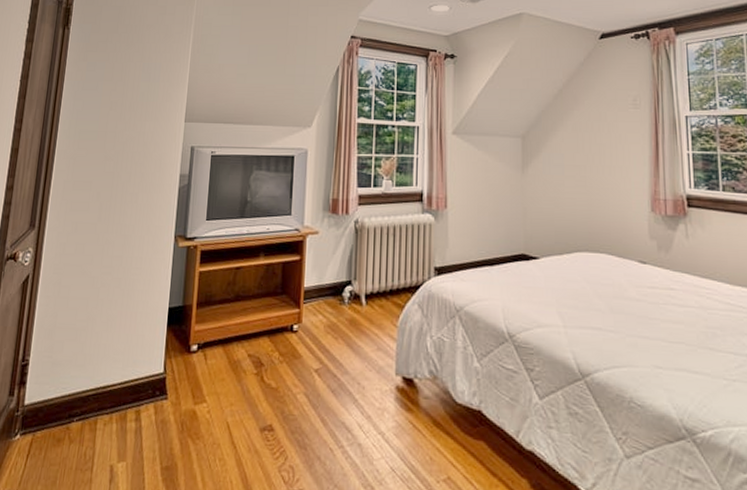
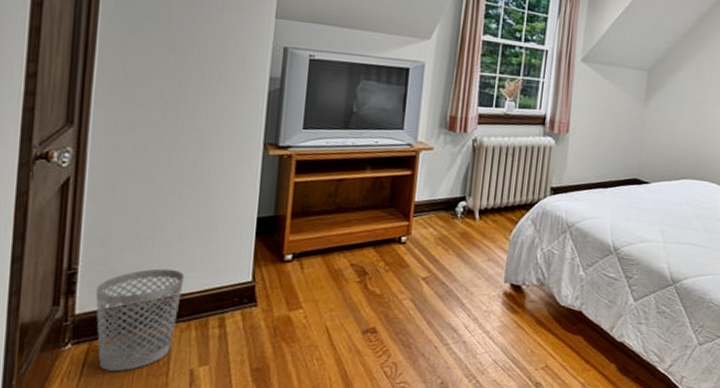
wastebasket: none [39,359,109,464] -> present [95,268,185,371]

